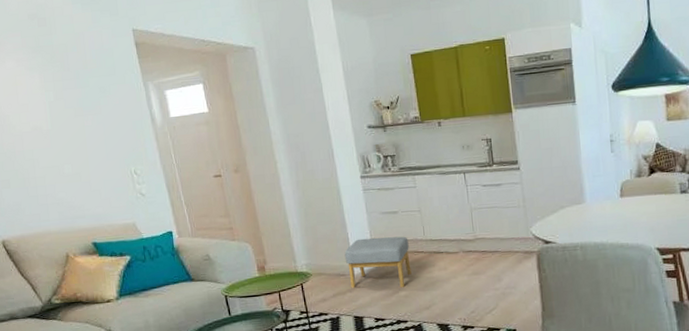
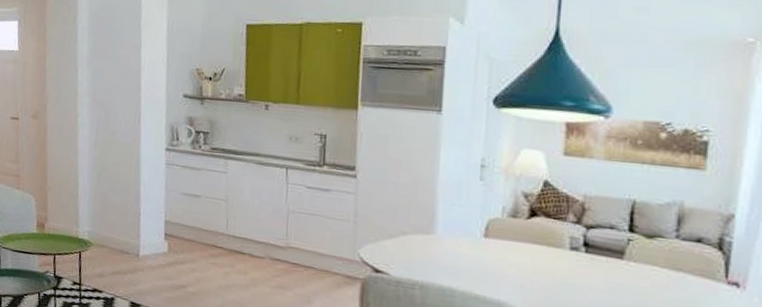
footstool: present [344,236,412,288] -> none [132,216,208,284]

